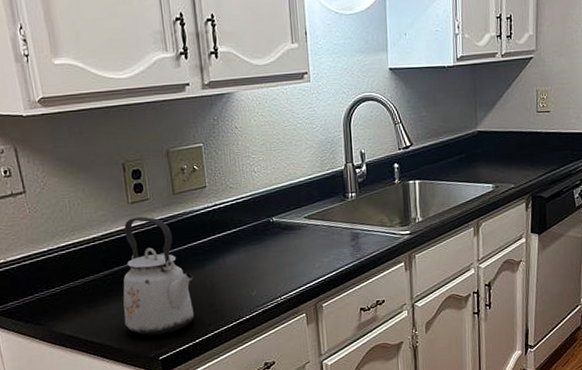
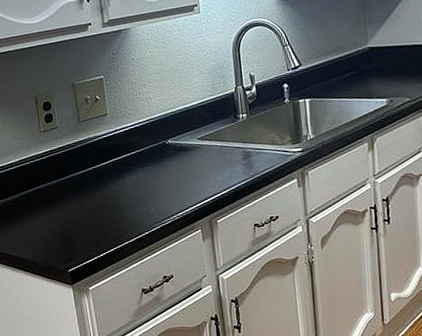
kettle: present [123,216,194,335] -> none [36,143,99,250]

